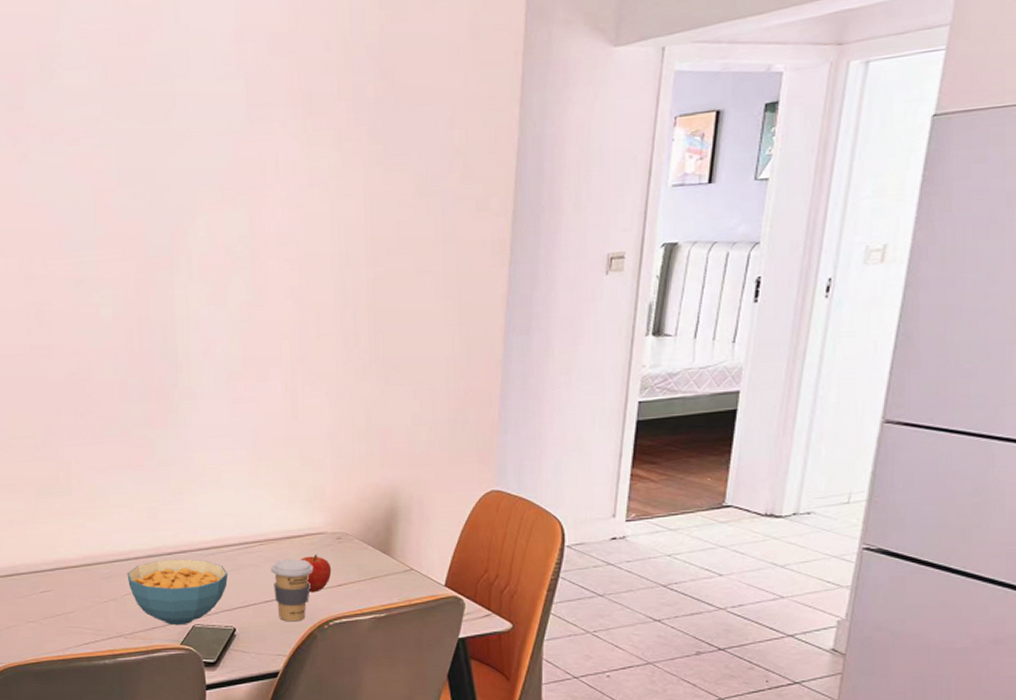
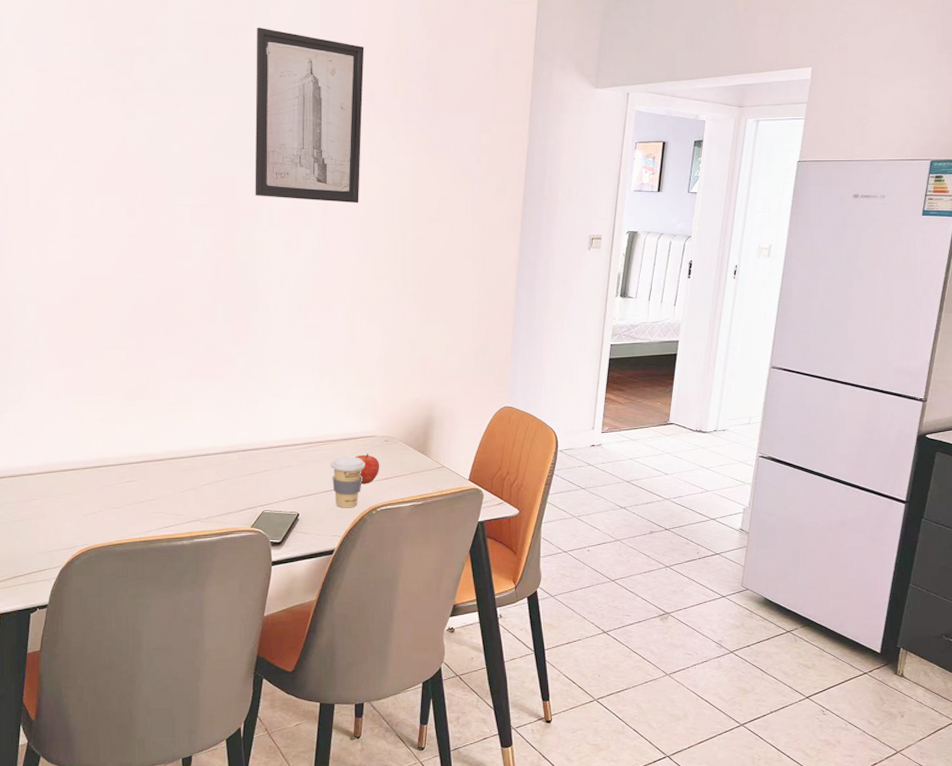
cereal bowl: present [127,559,229,626] -> none [206,455,295,511]
wall art: none [164,27,298,243] -> present [255,27,364,204]

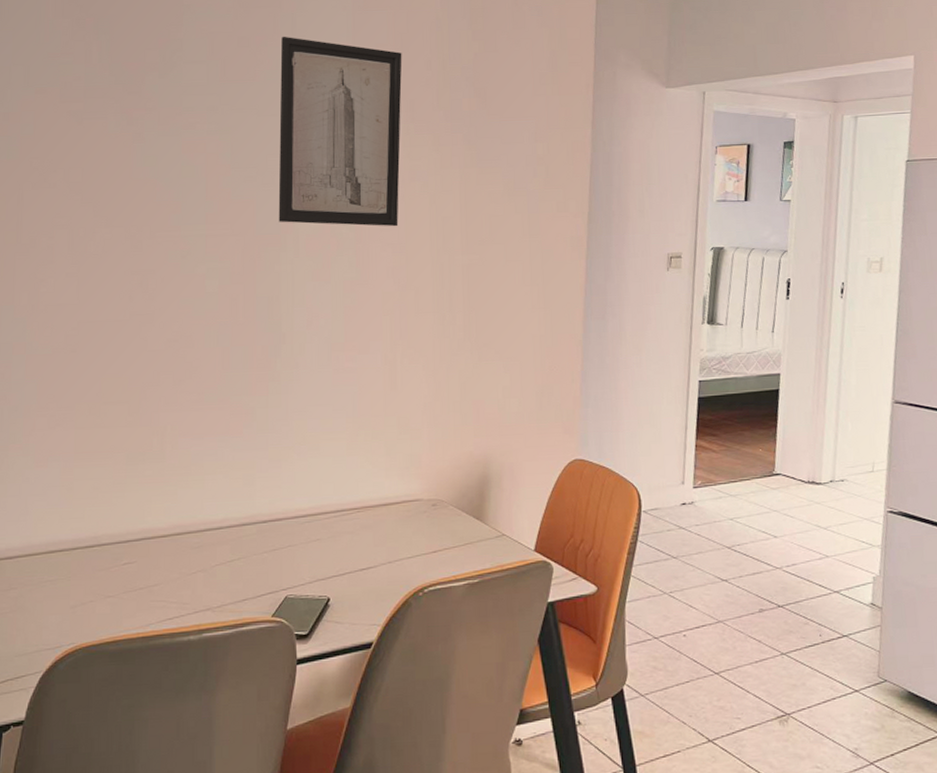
coffee cup: present [330,456,366,508] -> none [366,525,410,590]
fruit: present [354,453,380,485] -> none [396,521,427,560]

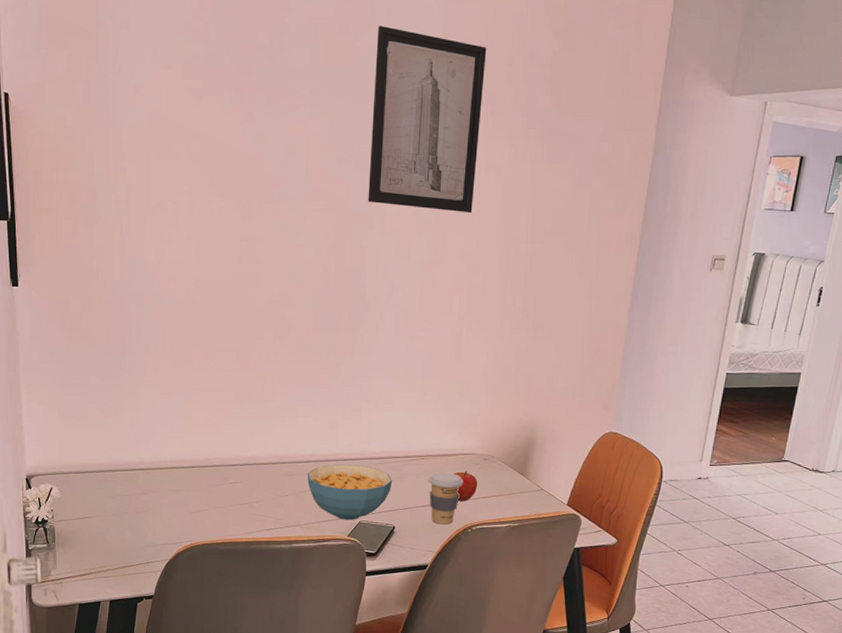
cereal bowl: none [218,527,324,597] -> present [307,464,393,521]
coffee cup: none [366,525,410,590] -> present [428,472,464,525]
fruit: none [396,521,427,560] -> present [453,471,478,502]

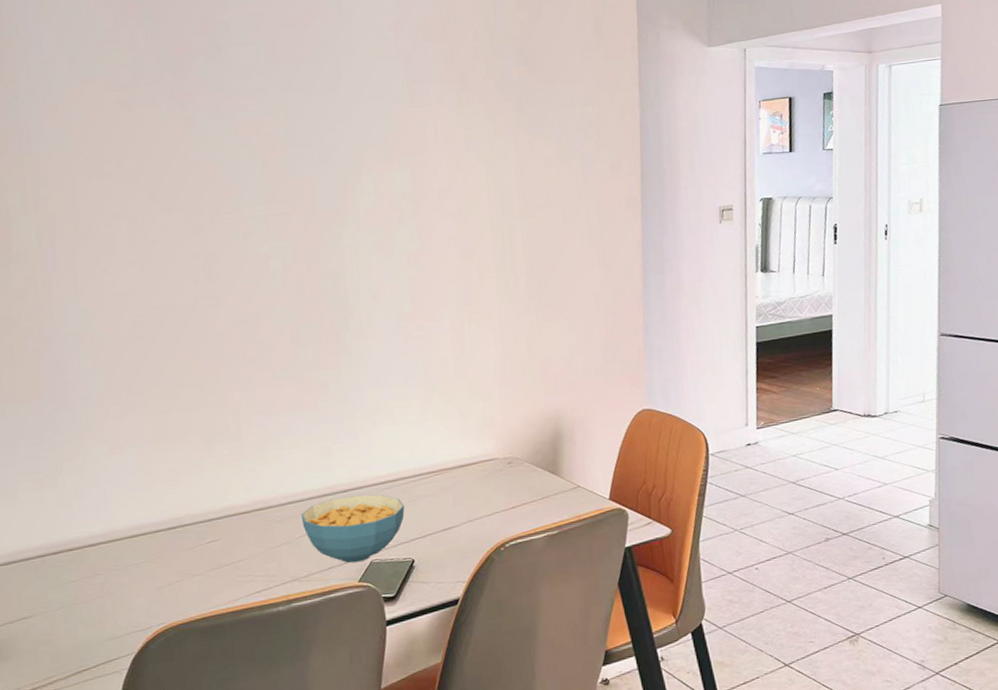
wall art: present [368,25,487,214] -> none [328,14,457,199]
coffee cup: present [428,472,464,525] -> none [446,485,488,548]
fruit: present [453,471,478,502] -> none [474,480,505,517]

